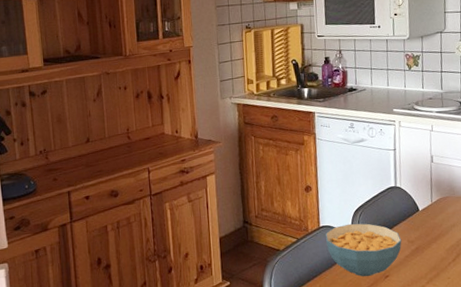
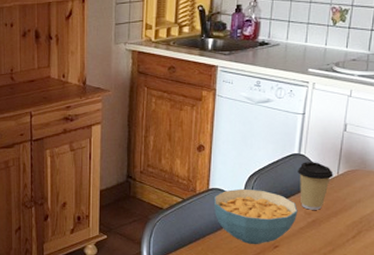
coffee cup: none [396,192,428,238] -> present [298,162,333,210]

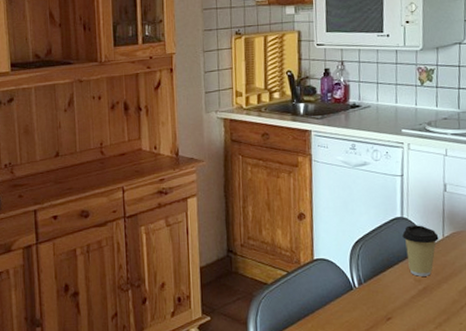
cereal bowl: present [214,188,298,245] -> none [320,257,408,318]

